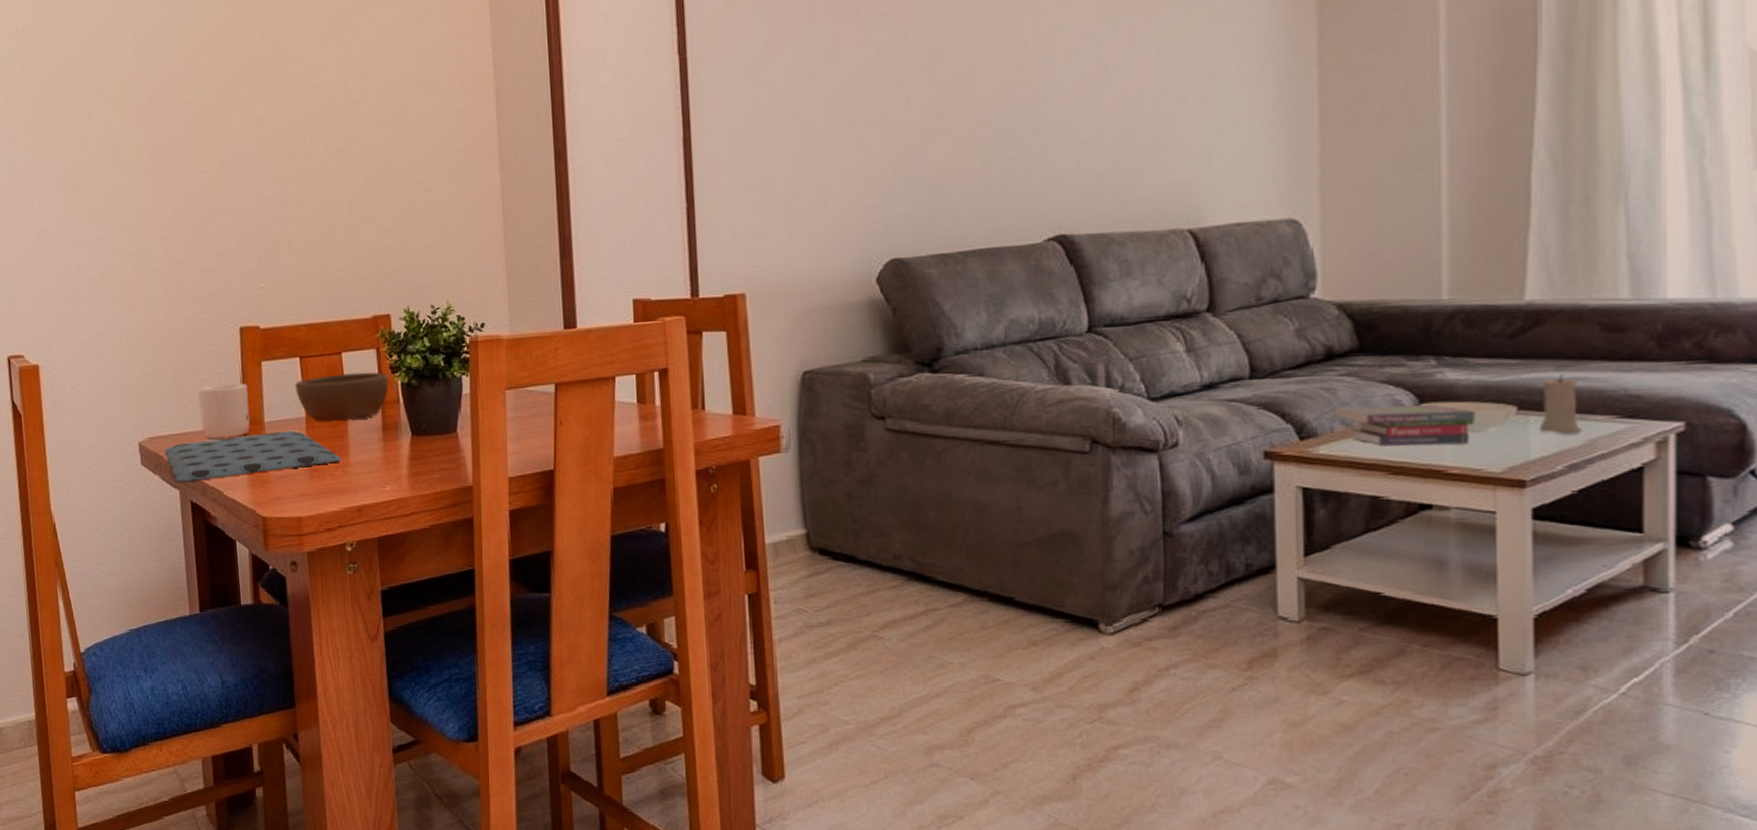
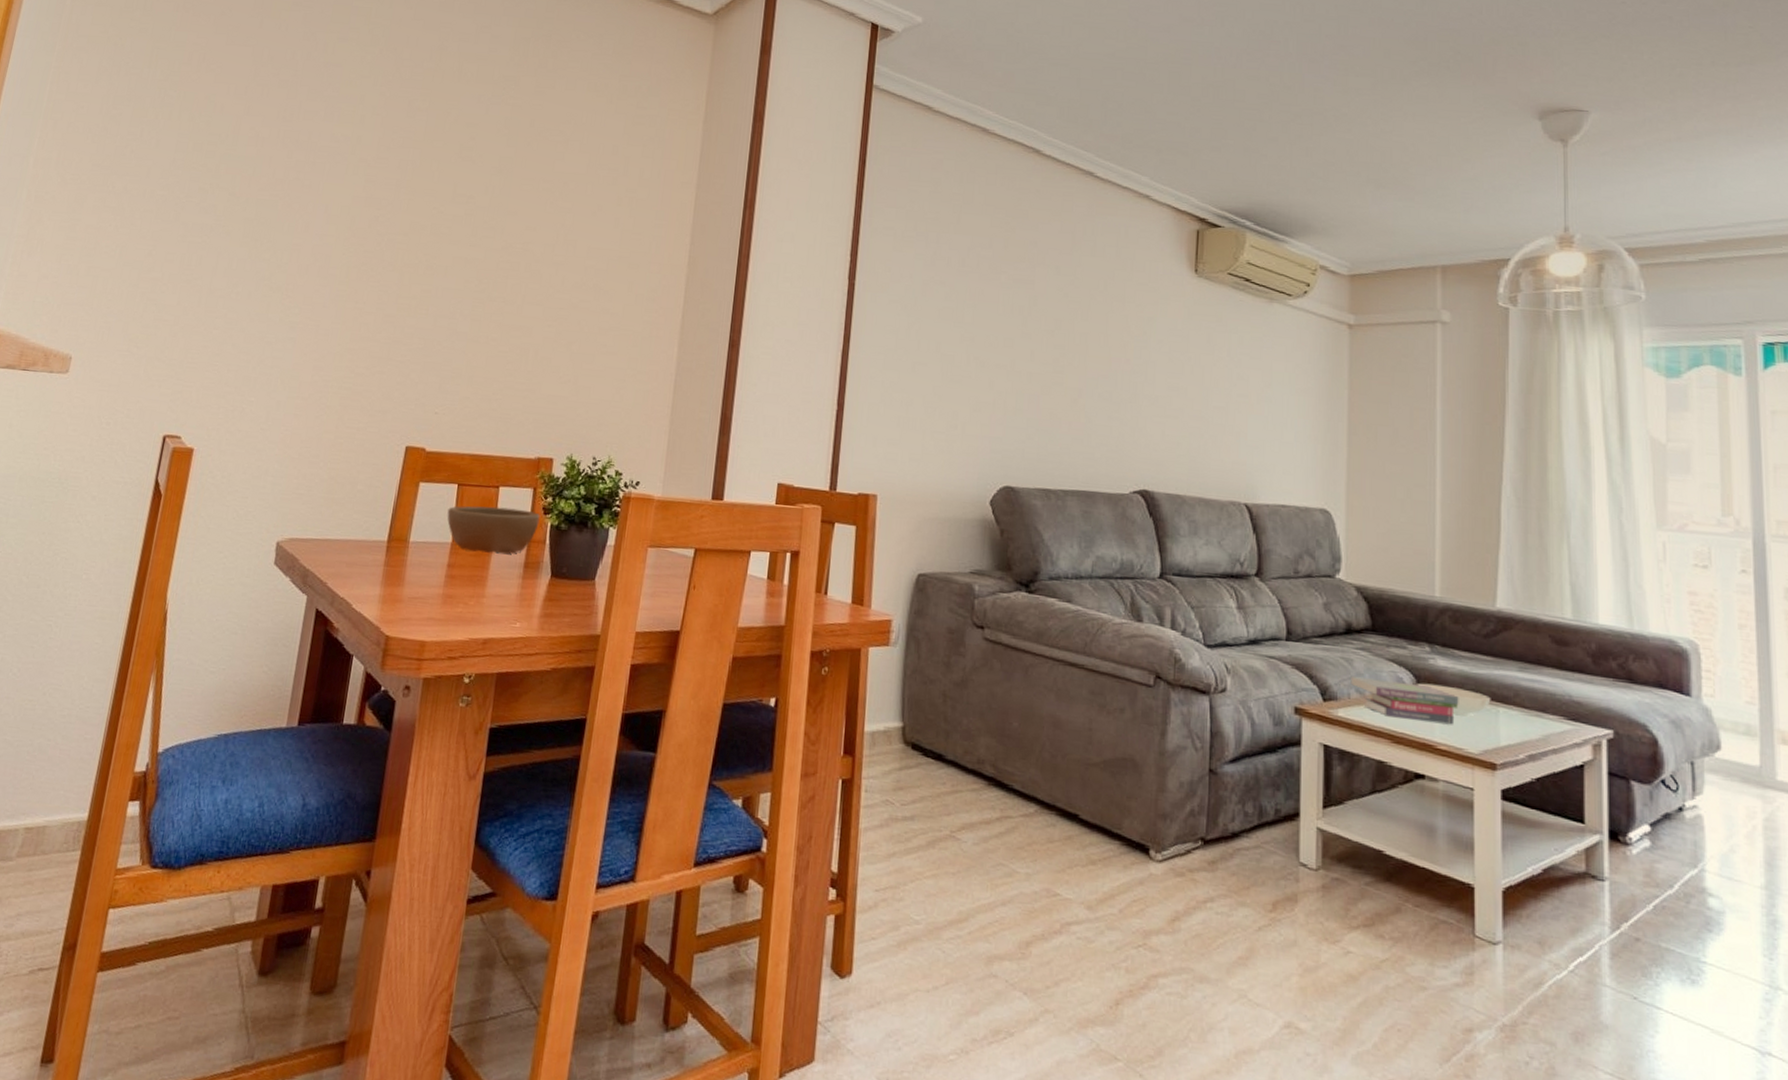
placemat: present [164,430,342,483] -> none [301,549,478,593]
mug: present [197,383,250,440] -> none [345,497,401,552]
candle: present [1538,374,1584,436] -> none [1506,675,1540,730]

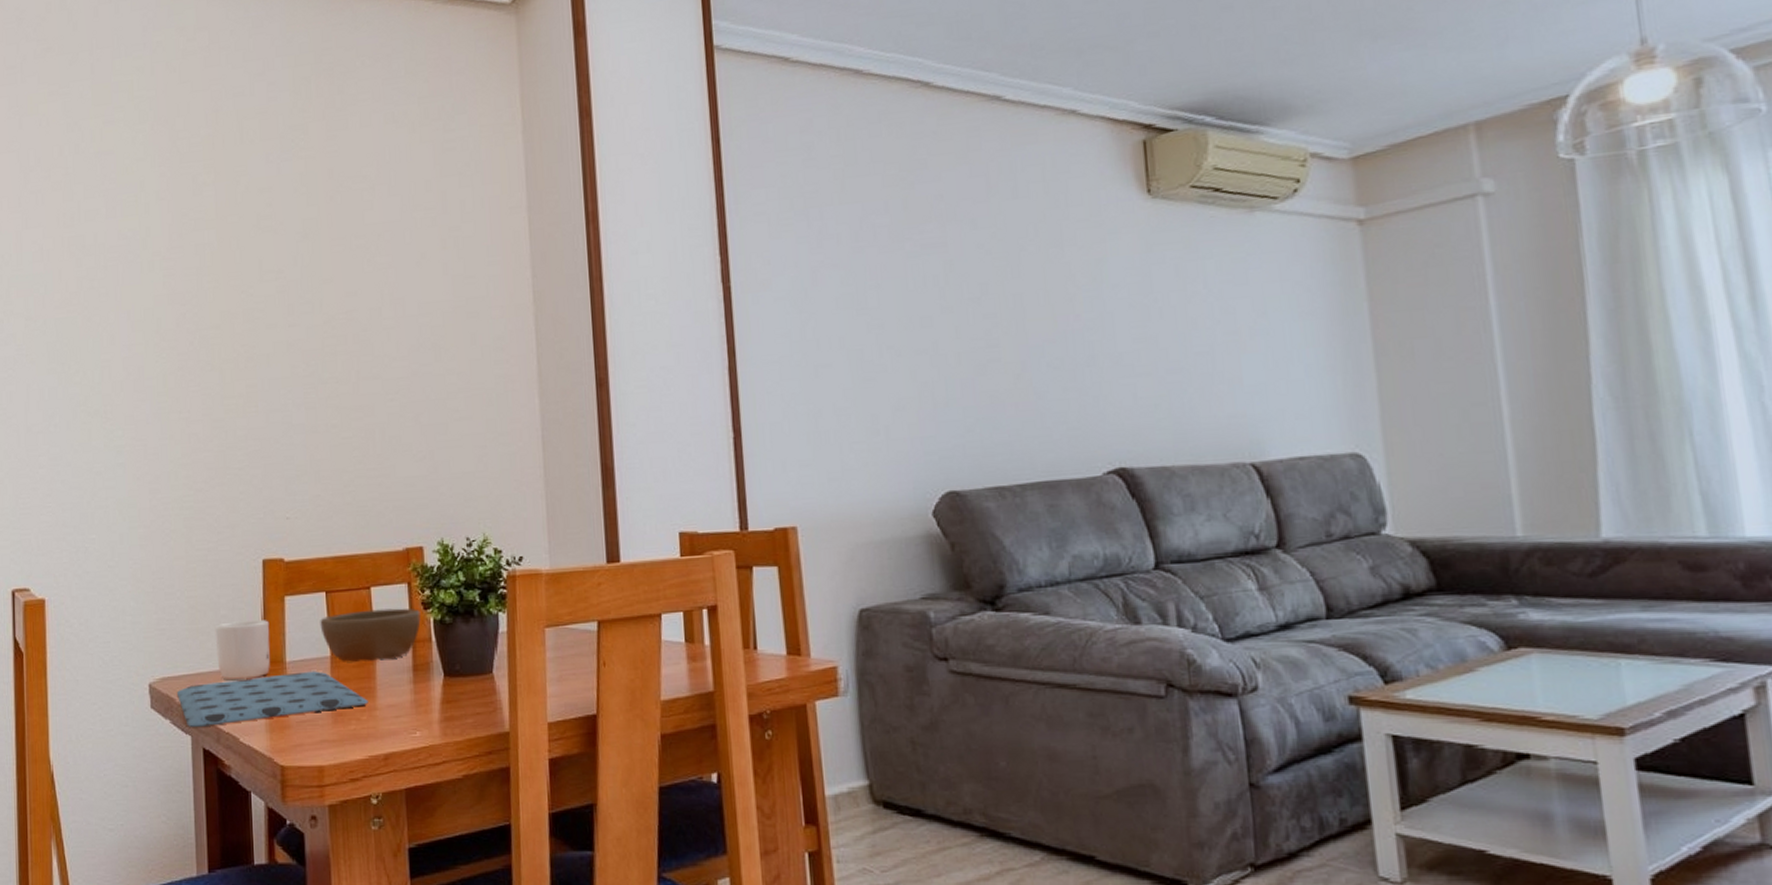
placemat: none [301,549,478,593] -> present [176,671,369,728]
mug: none [345,497,401,552] -> present [214,620,271,681]
books: present [1350,676,1459,725] -> none [1416,645,1565,692]
bowl: present [1417,683,1491,716] -> none [1505,643,1608,677]

